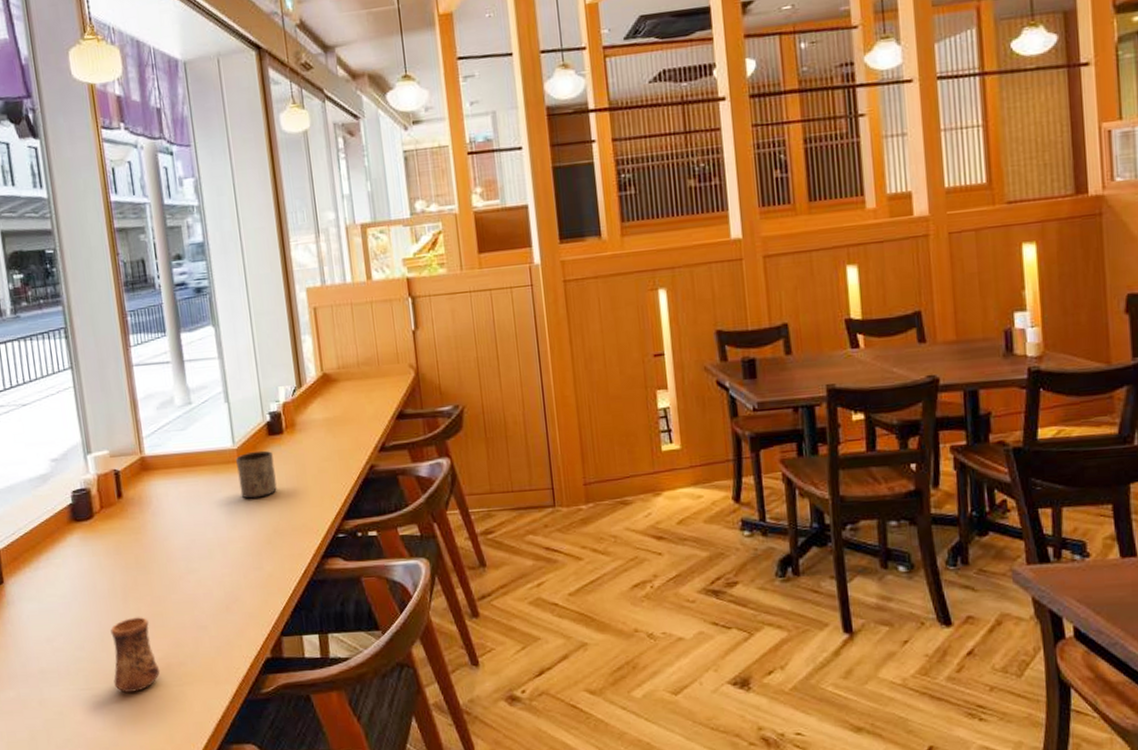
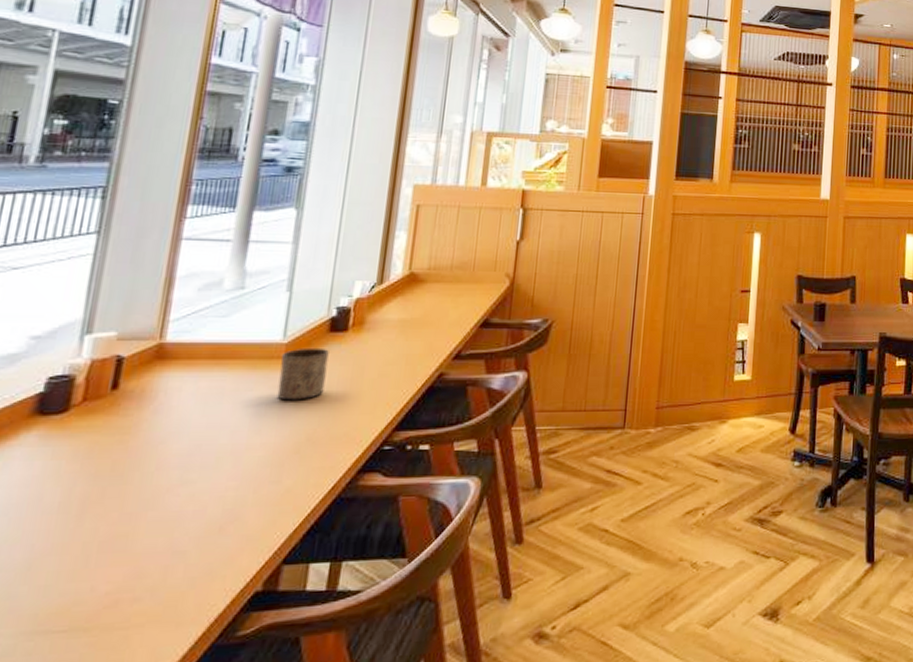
cup: present [110,616,160,693] -> none [26,537,106,640]

